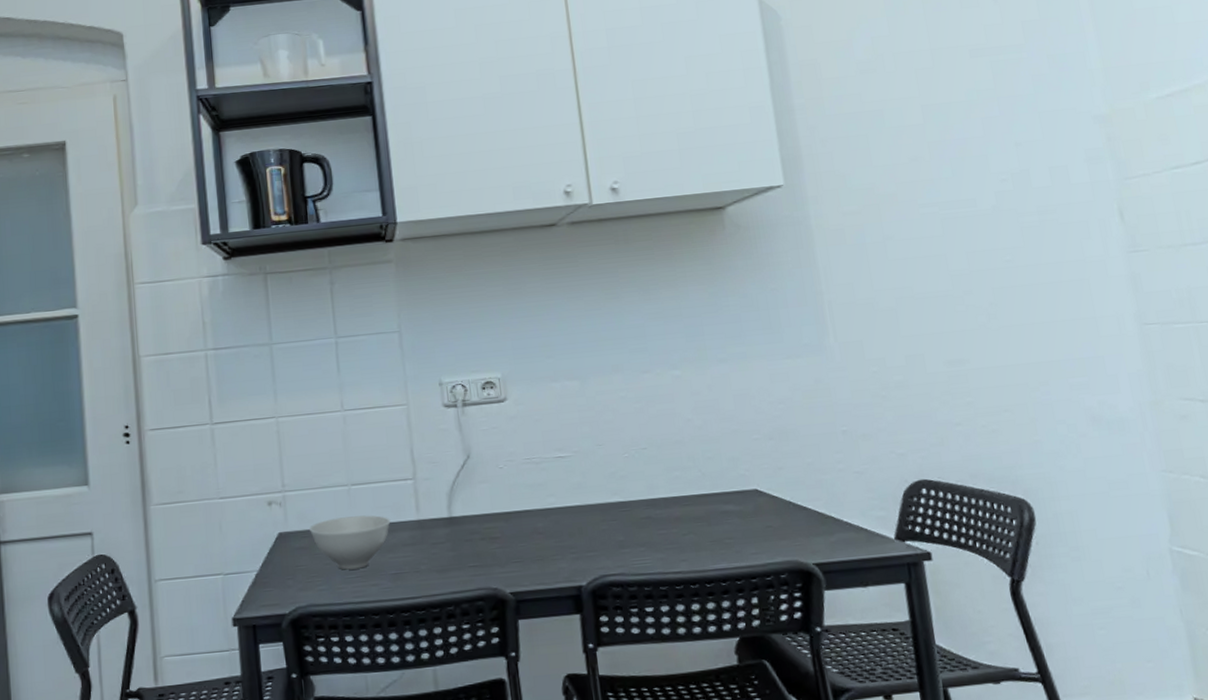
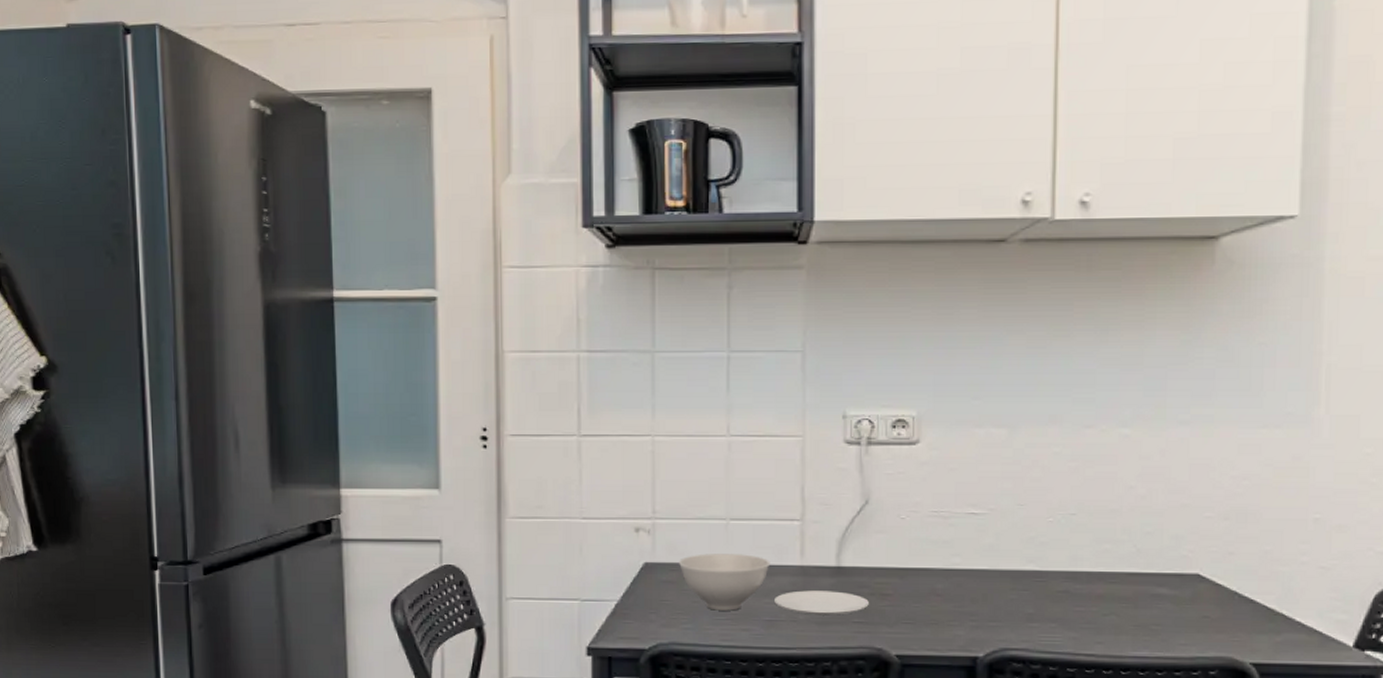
plate: none [398,539,481,564] -> present [775,590,869,615]

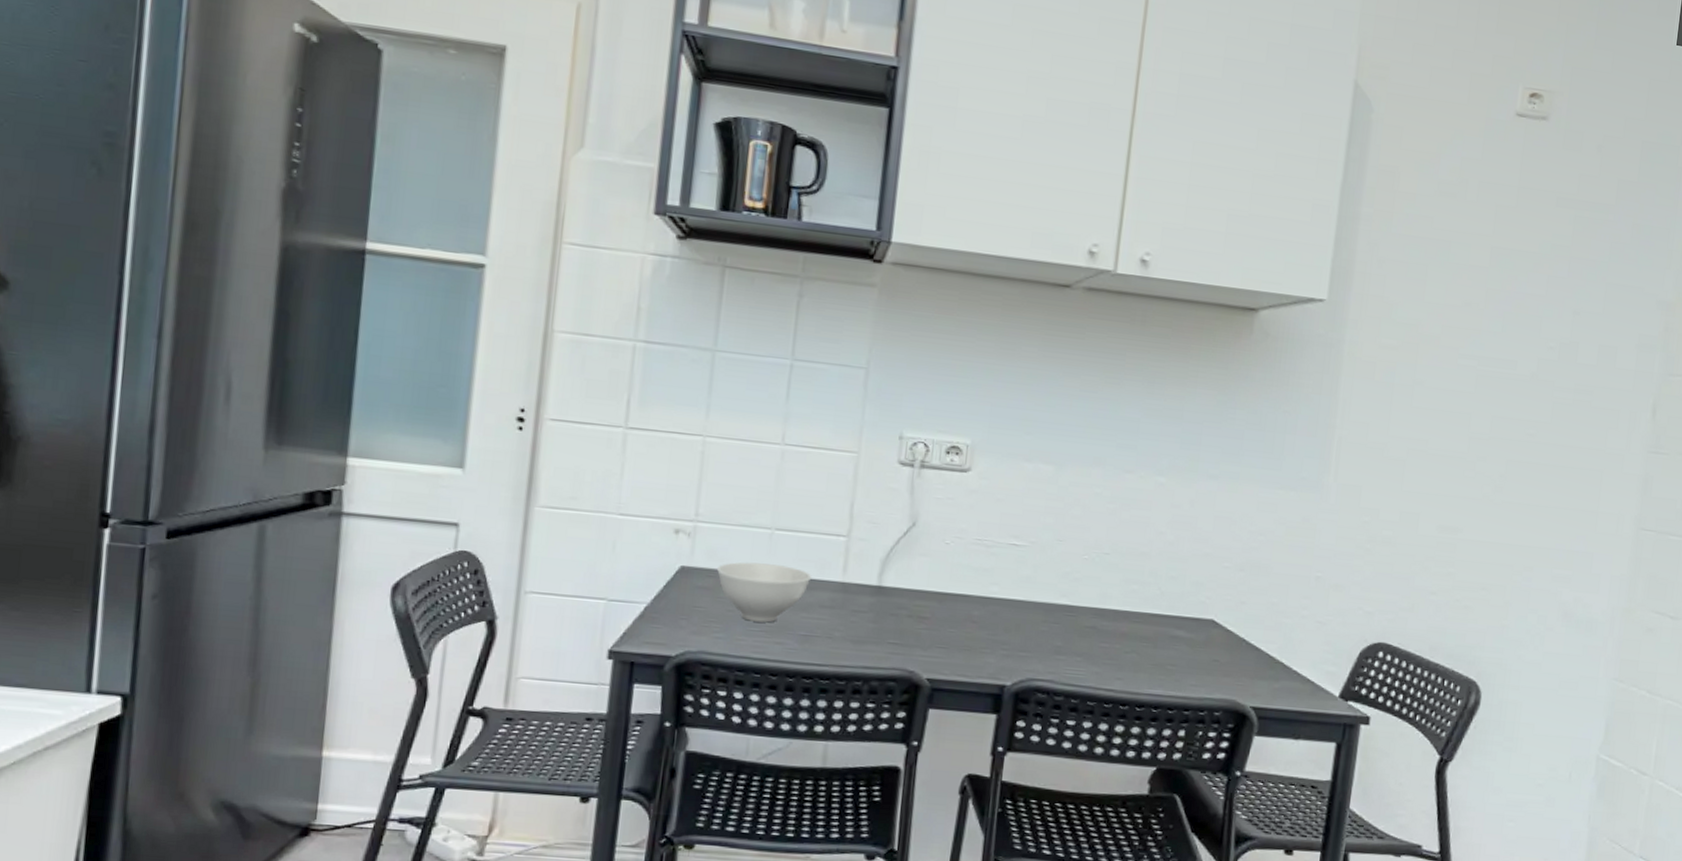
plate: present [775,590,869,615] -> none [812,607,906,635]

